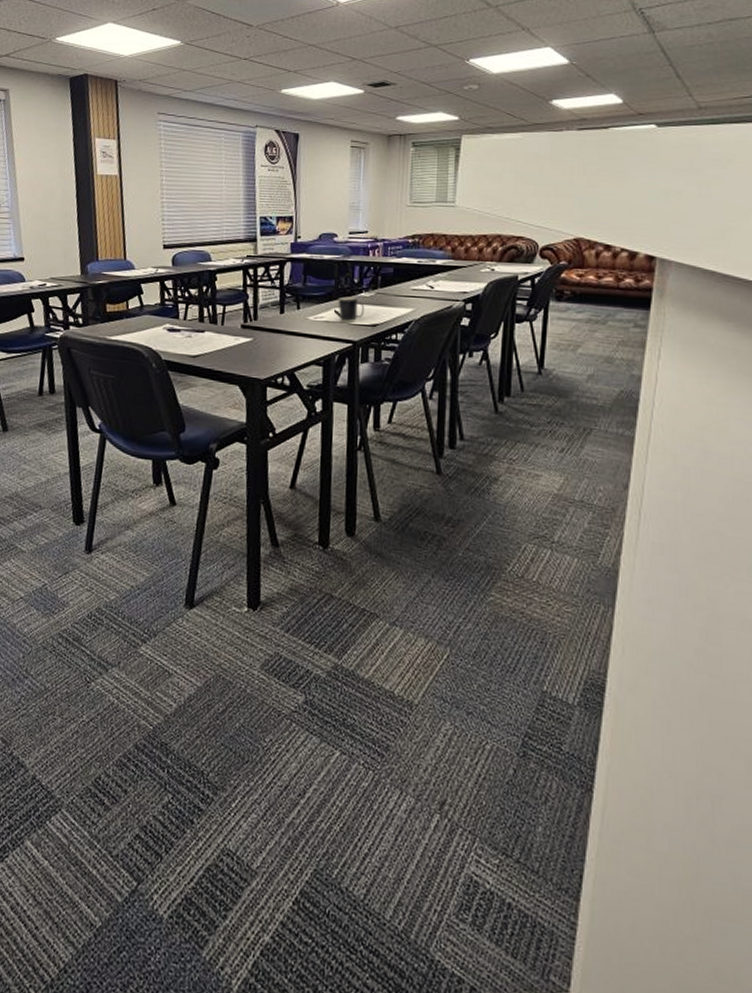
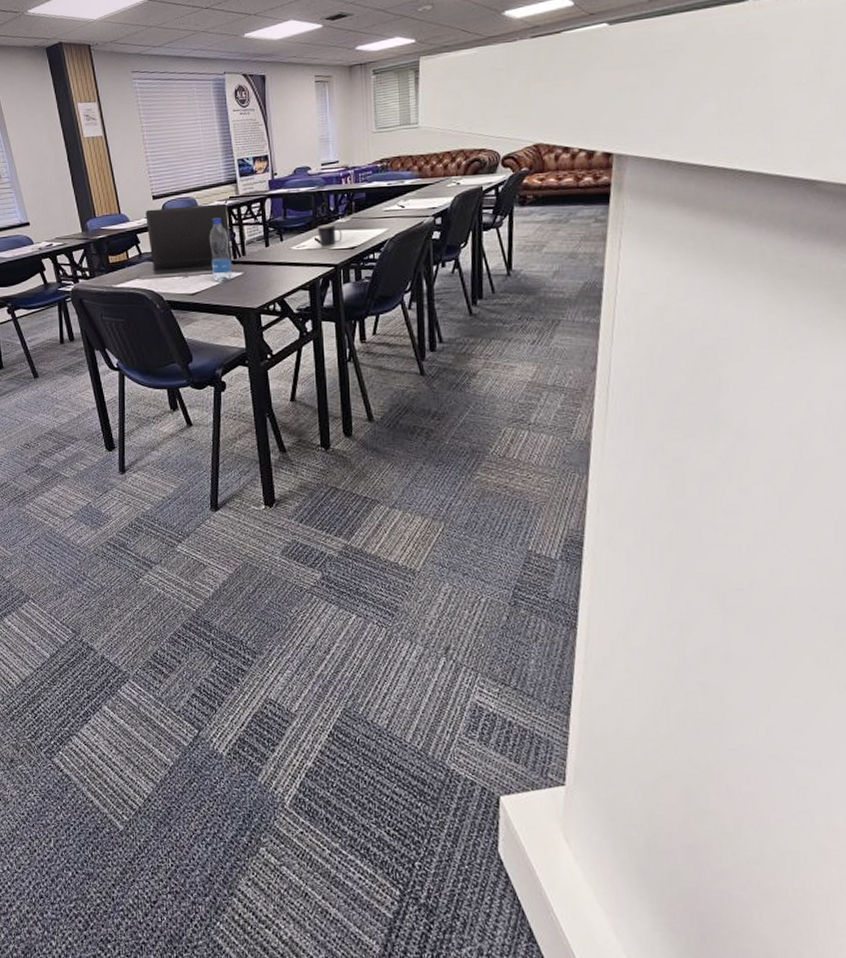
laptop computer: none [134,259,244,338] -> present [136,203,232,280]
bottle: none [218,276,241,347] -> present [209,218,232,283]

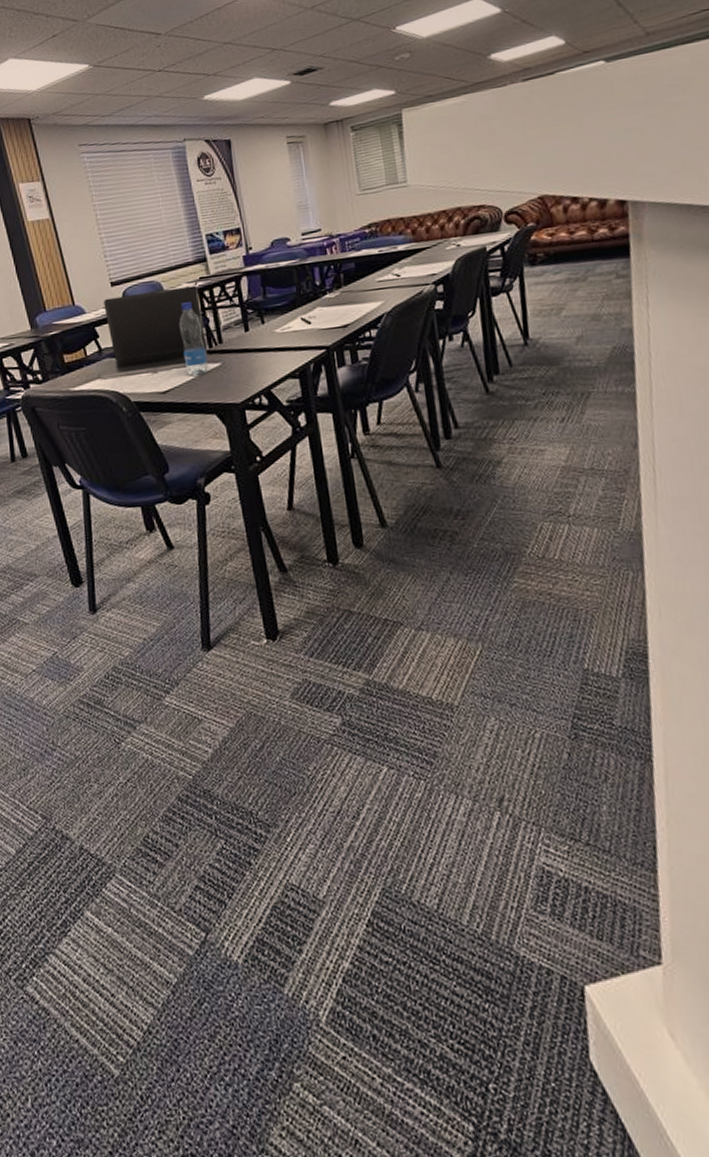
mug: present [317,224,343,248] -> none [302,300,333,329]

